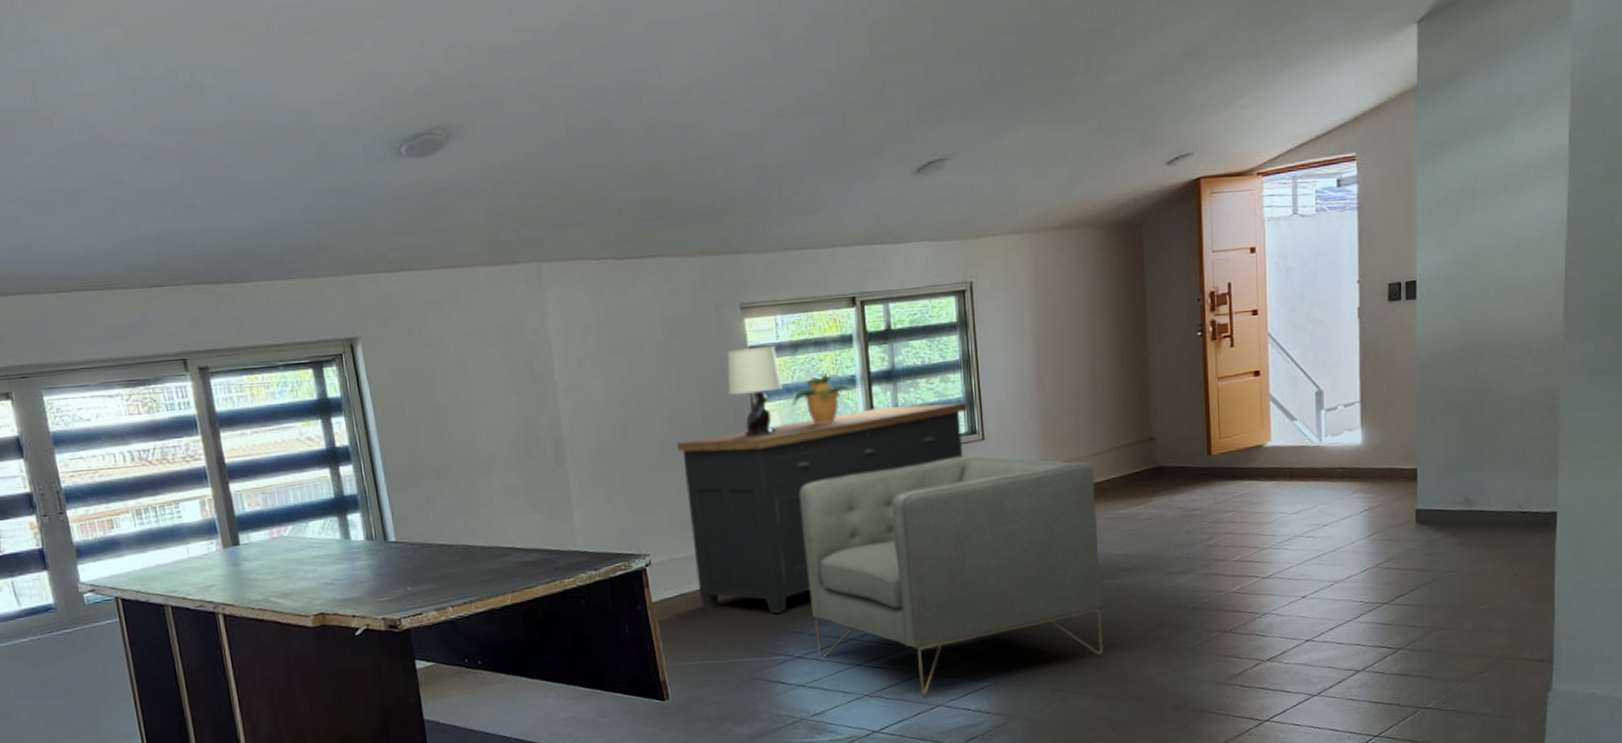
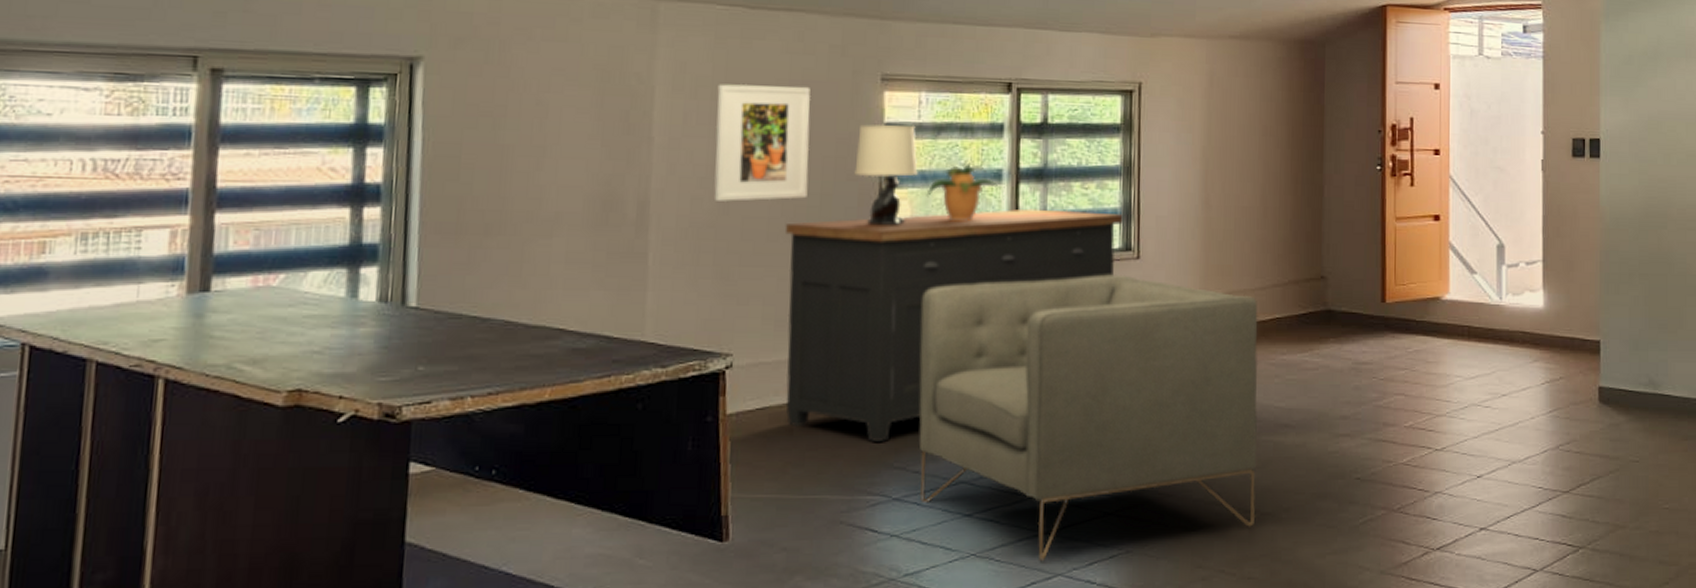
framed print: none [602,322,691,430] -> present [713,84,810,202]

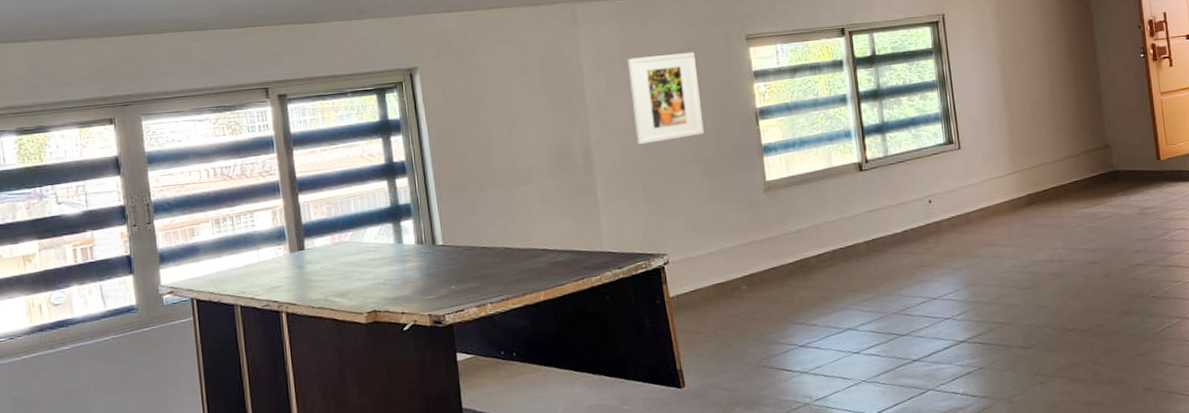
sideboard: present [784,208,1123,442] -> none [691,116,944,306]
table lamp: present [854,124,918,226] -> none [735,70,783,148]
chair: present [918,274,1258,562] -> none [800,162,1077,382]
potted plant: present [926,161,999,221] -> none [791,91,846,137]

